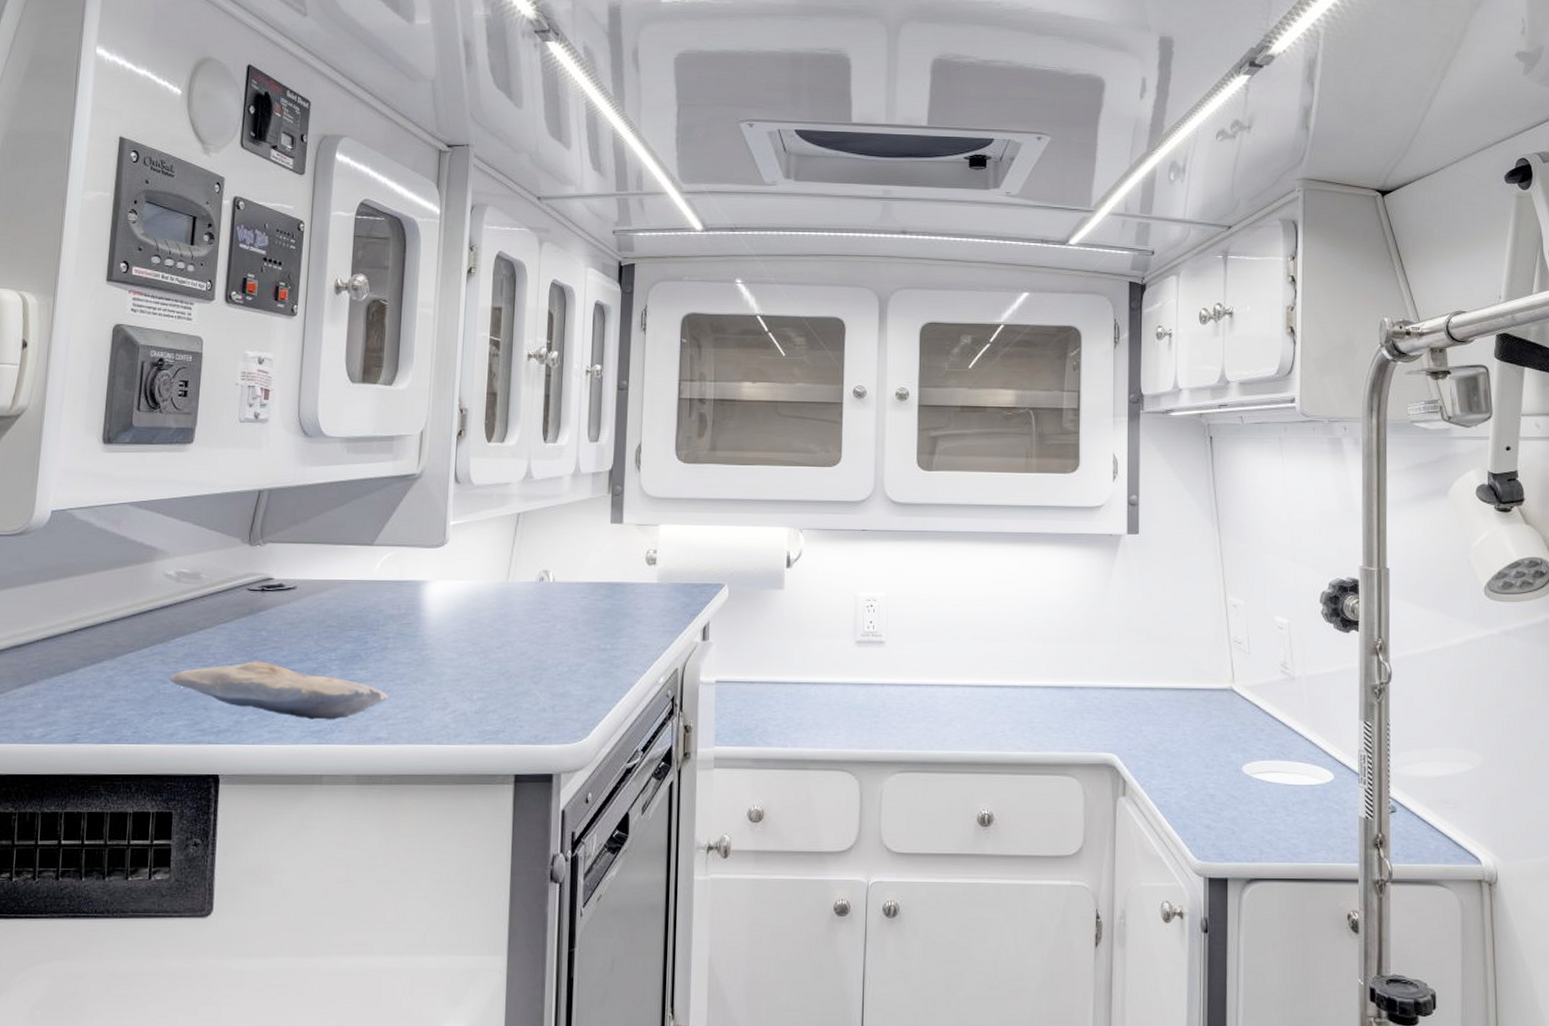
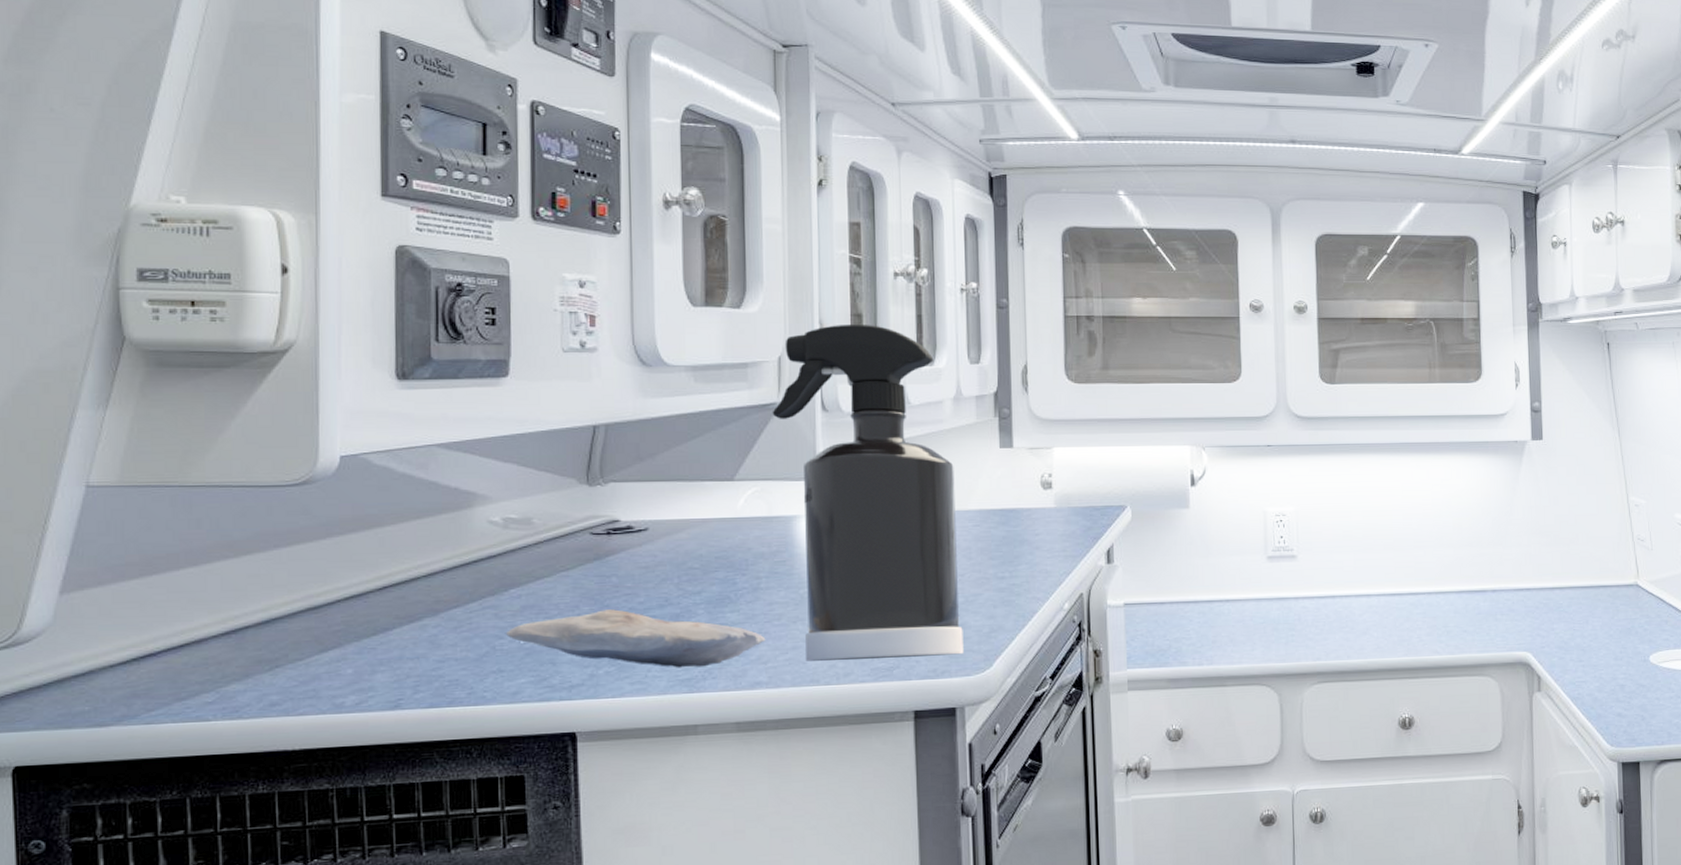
spray bottle: none [411,401,568,723] -> present [772,323,964,661]

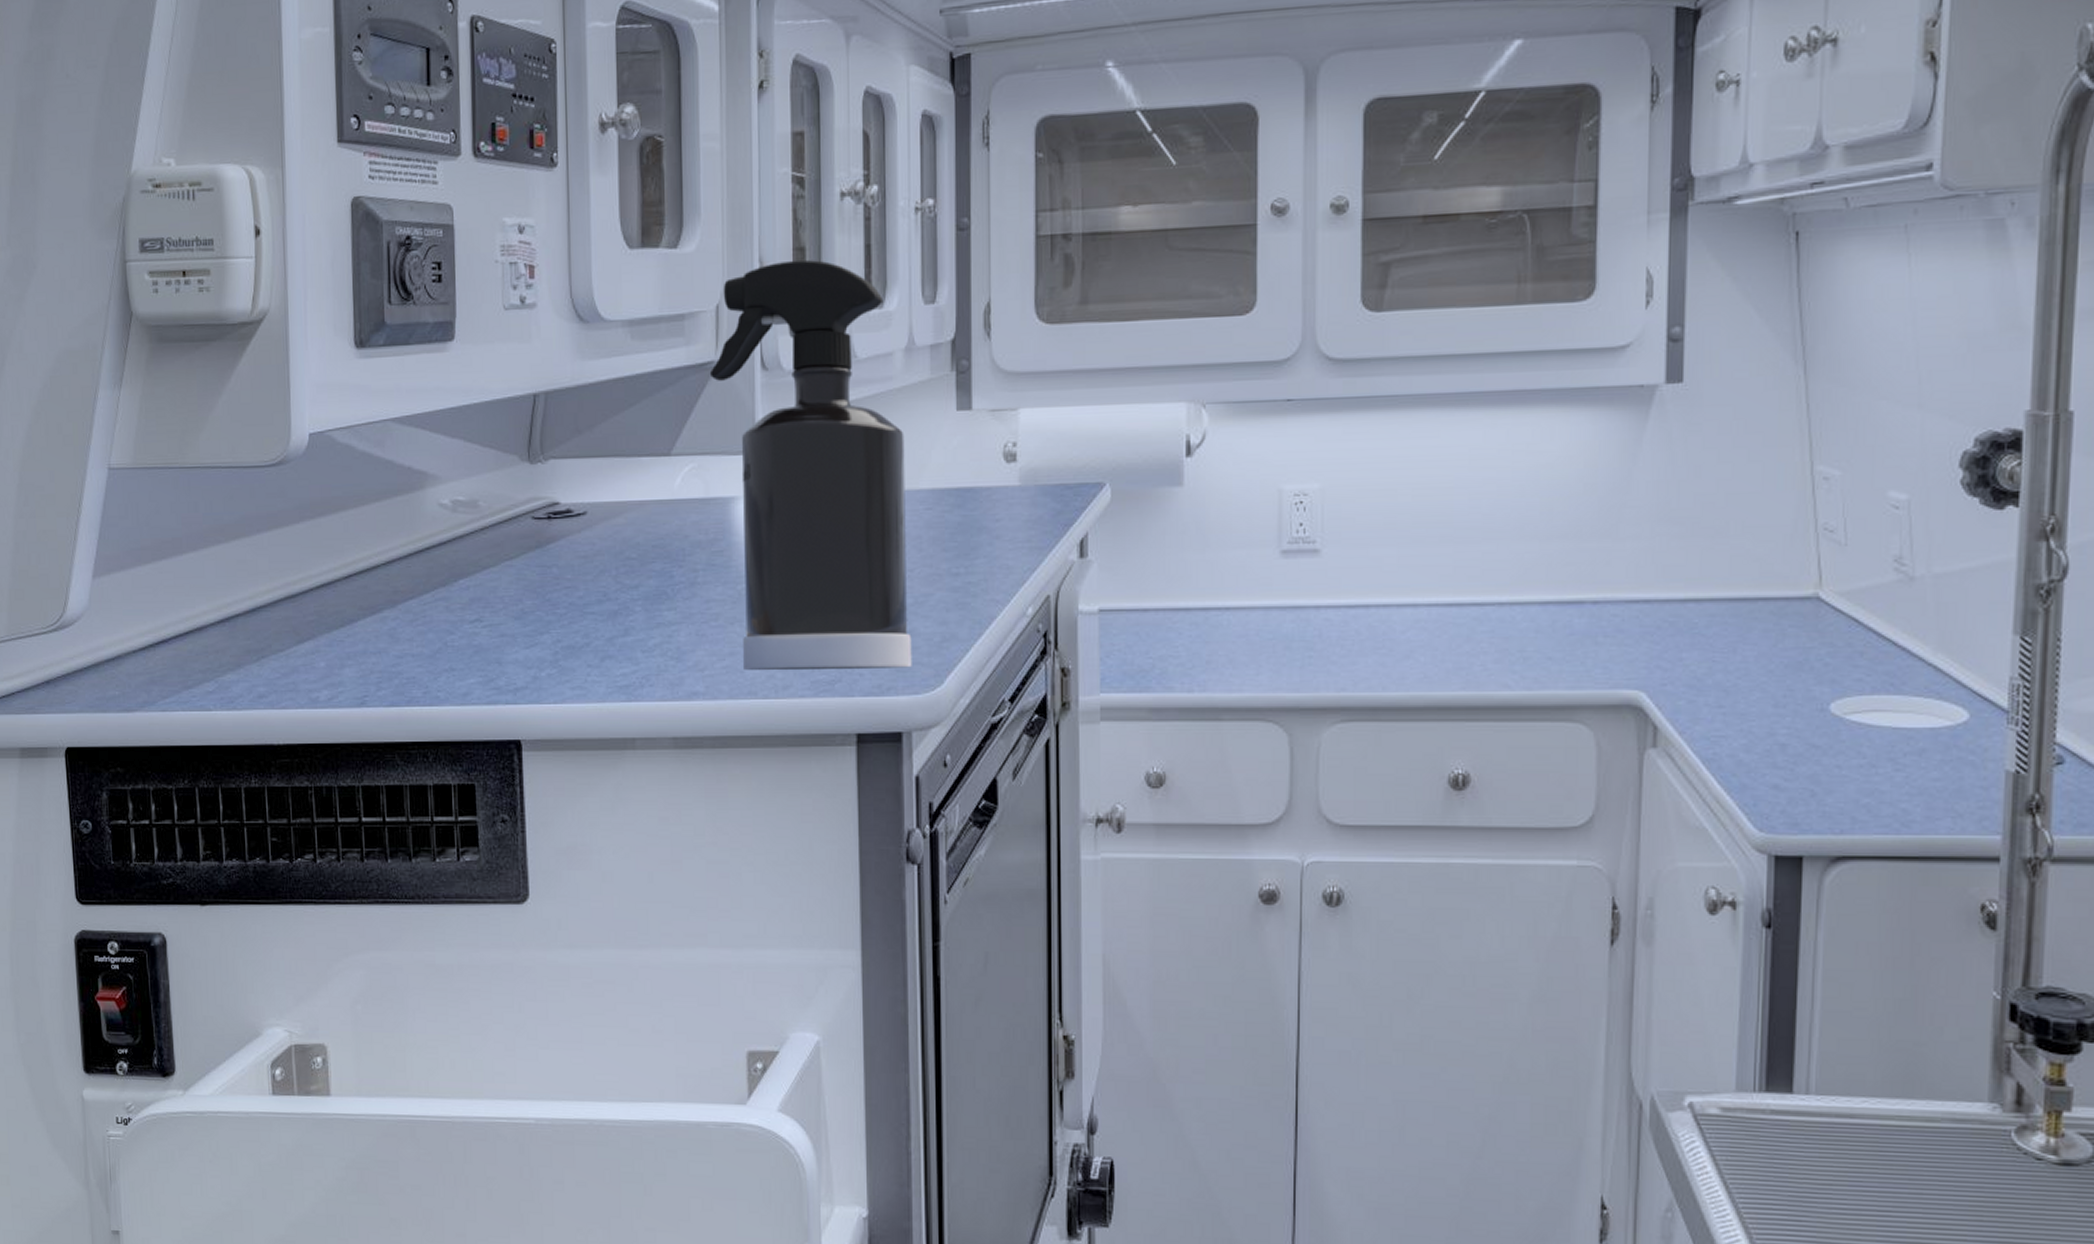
tissue: present [505,609,766,668] -> none [455,604,703,673]

